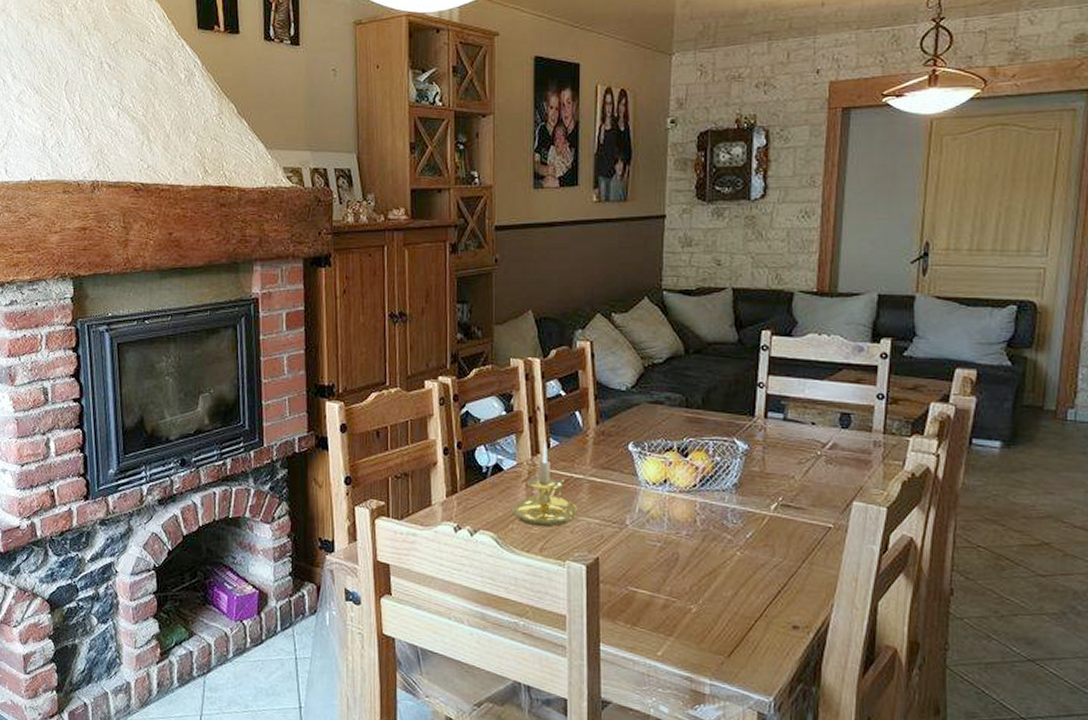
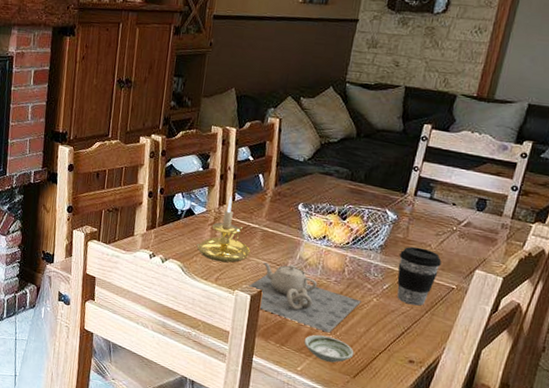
teapot: none [582,520,722,602] -> present [249,261,361,333]
saucer: none [660,606,724,640] -> present [304,334,354,363]
coffee cup: none [759,481,810,555] -> present [397,246,442,306]

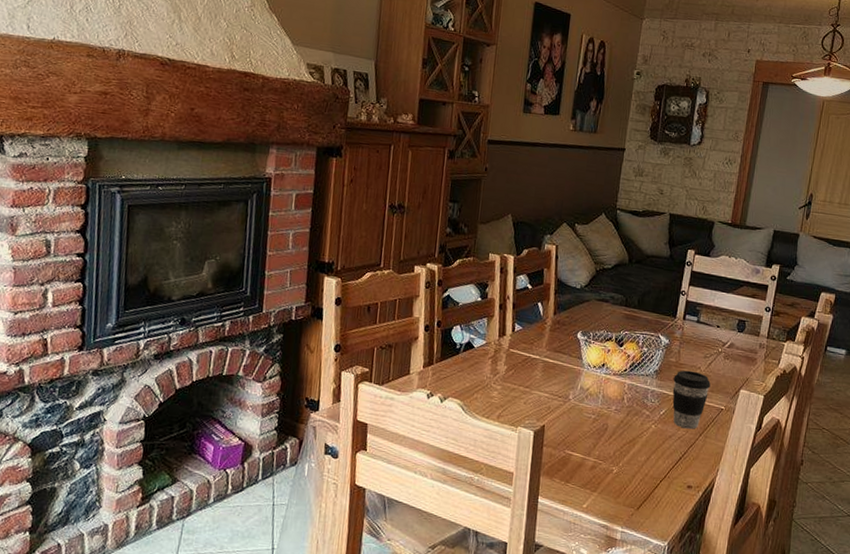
candle holder: present [196,196,250,263] -> none [477,326,532,398]
teapot: present [249,261,361,333] -> none [532,394,641,465]
saucer: present [304,334,354,363] -> none [588,467,637,496]

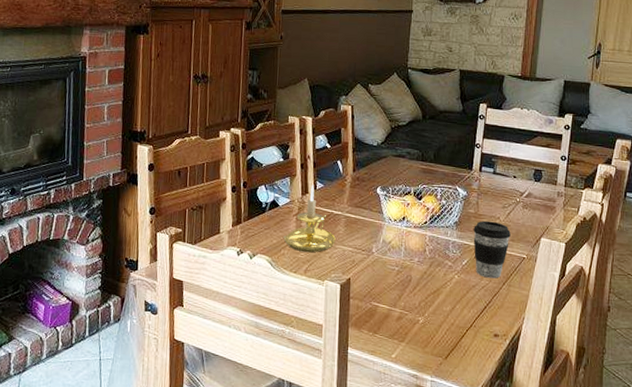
candle holder: none [477,326,532,398] -> present [283,184,336,253]

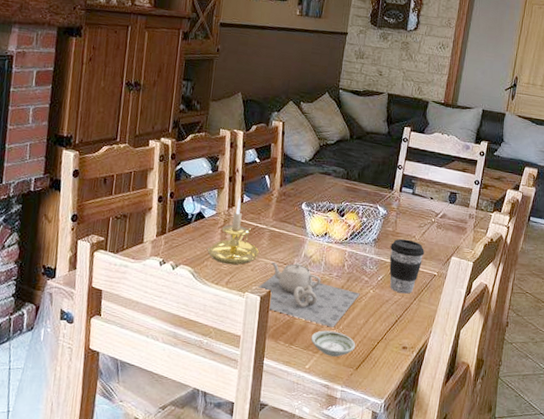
teapot: none [337,248,444,315] -> present [258,261,360,328]
saucer: none [395,318,443,345] -> present [311,330,356,357]

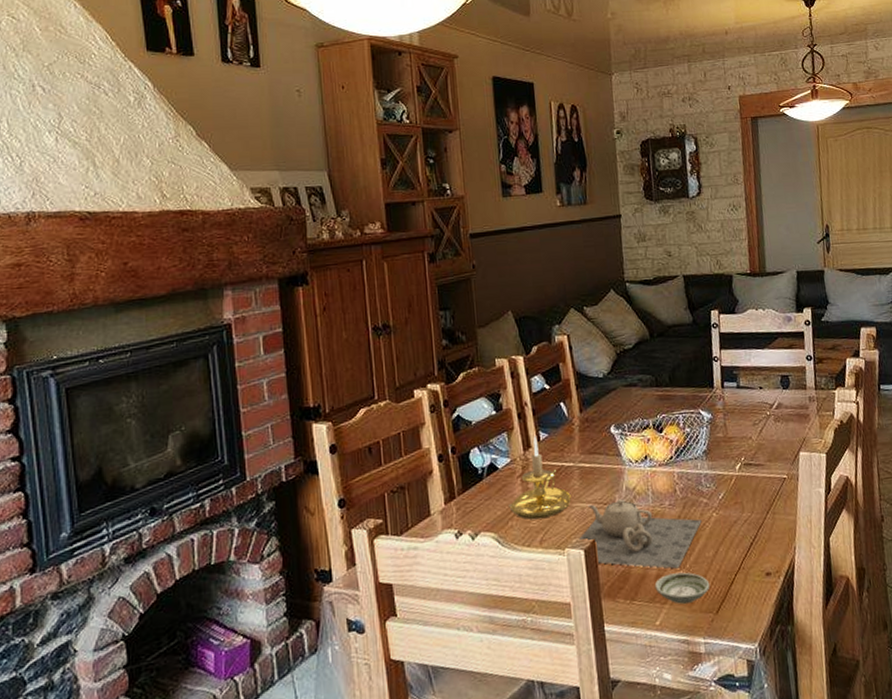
coffee cup: present [389,238,425,294] -> none [725,442,767,509]

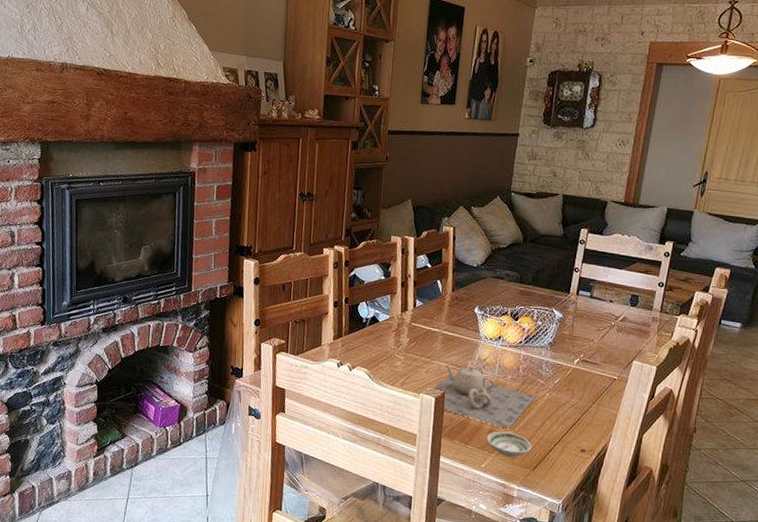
candle holder: present [508,436,571,520] -> none [382,302,433,367]

